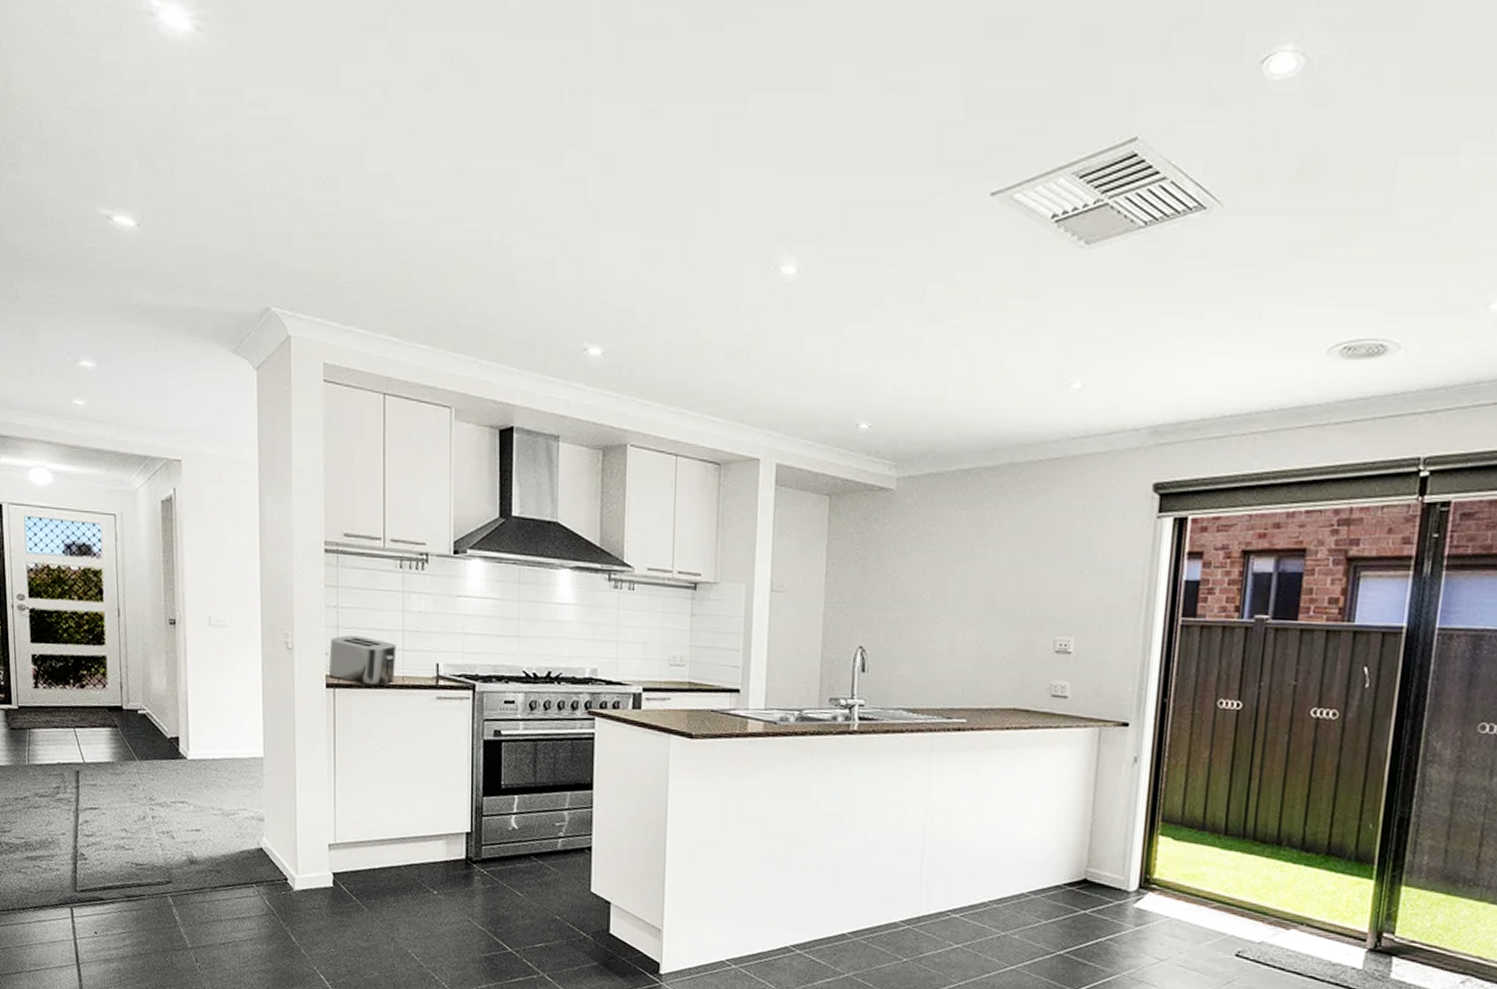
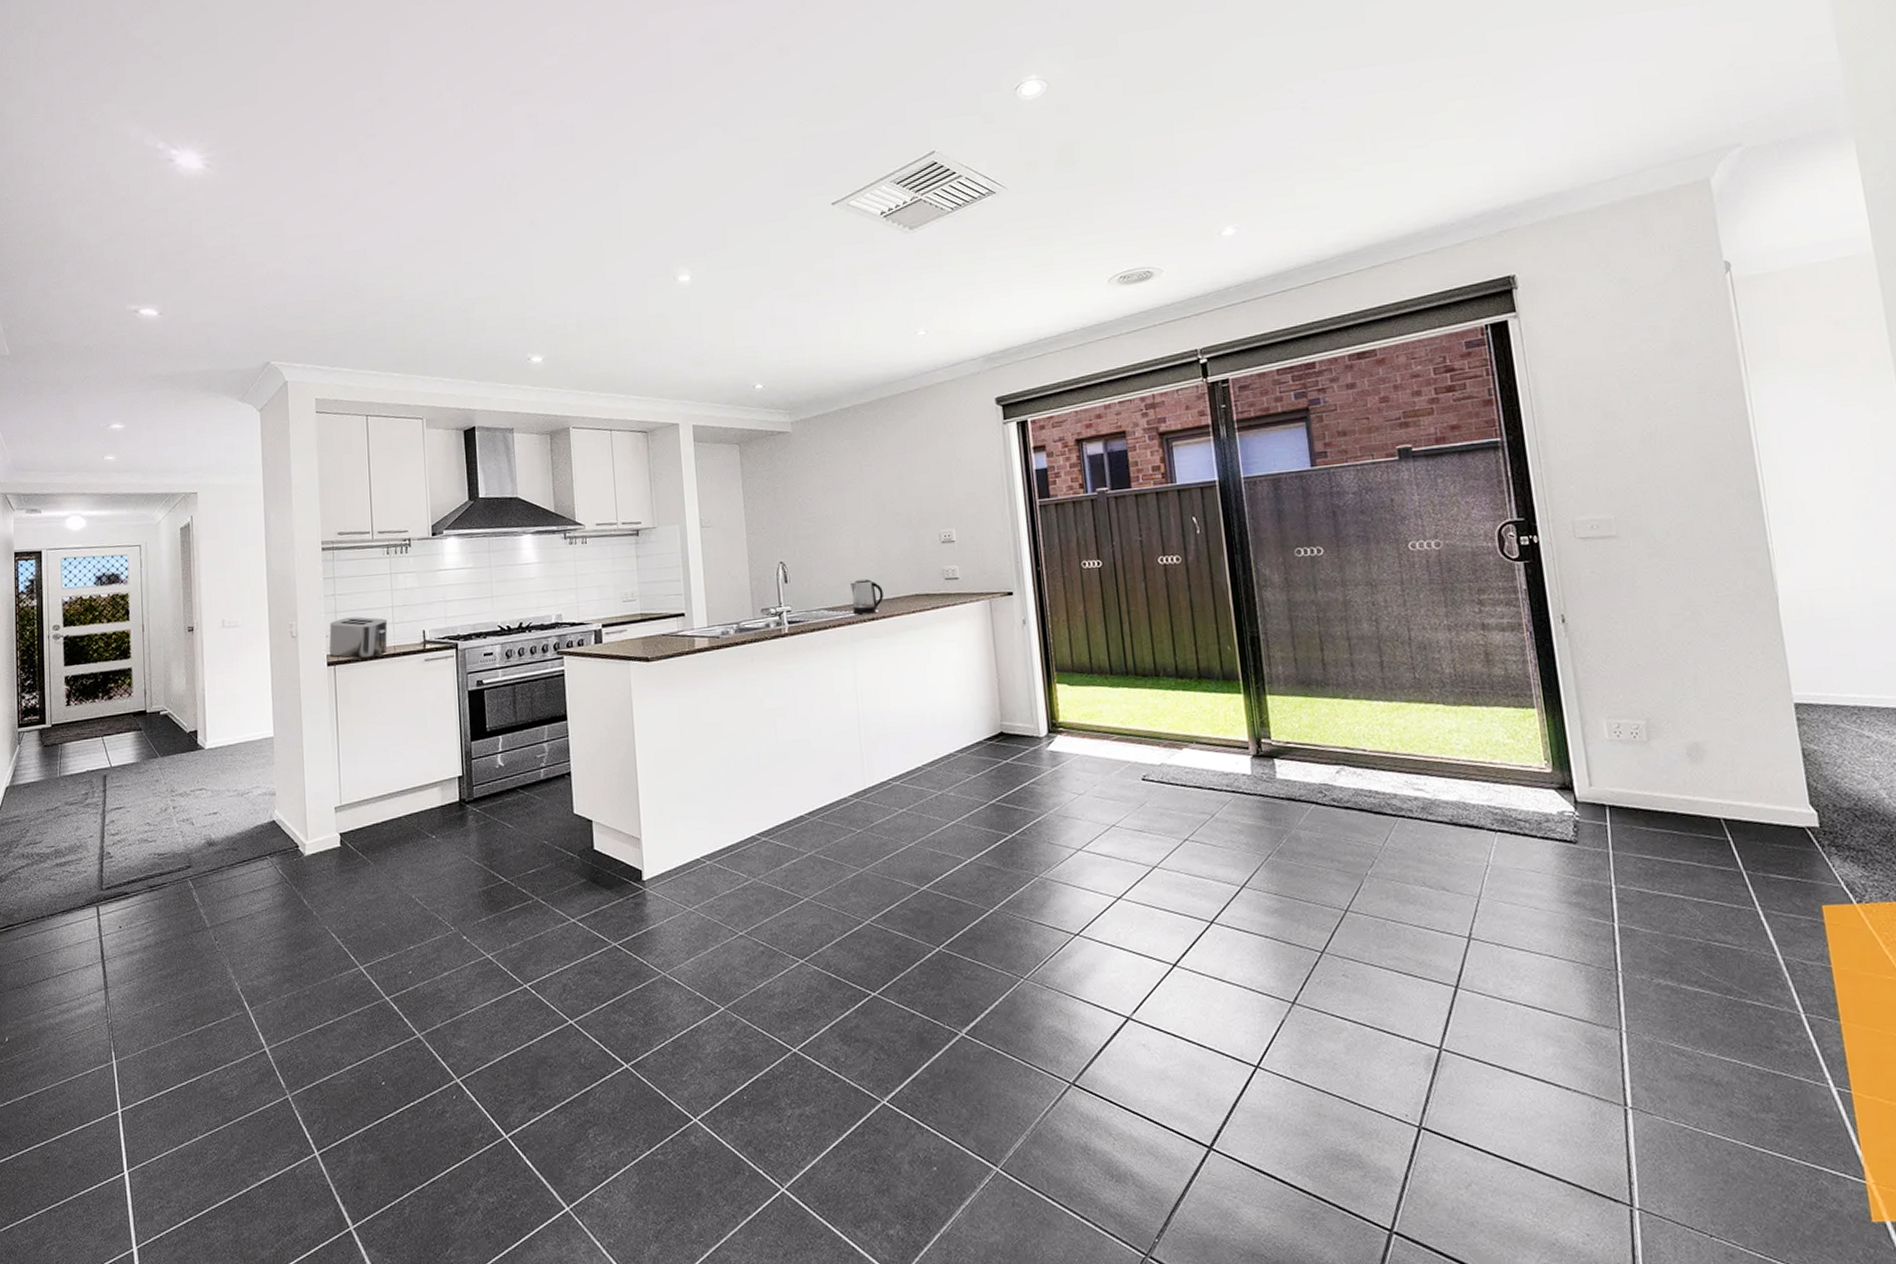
kettle: none [937,680,976,725] -> present [850,578,884,615]

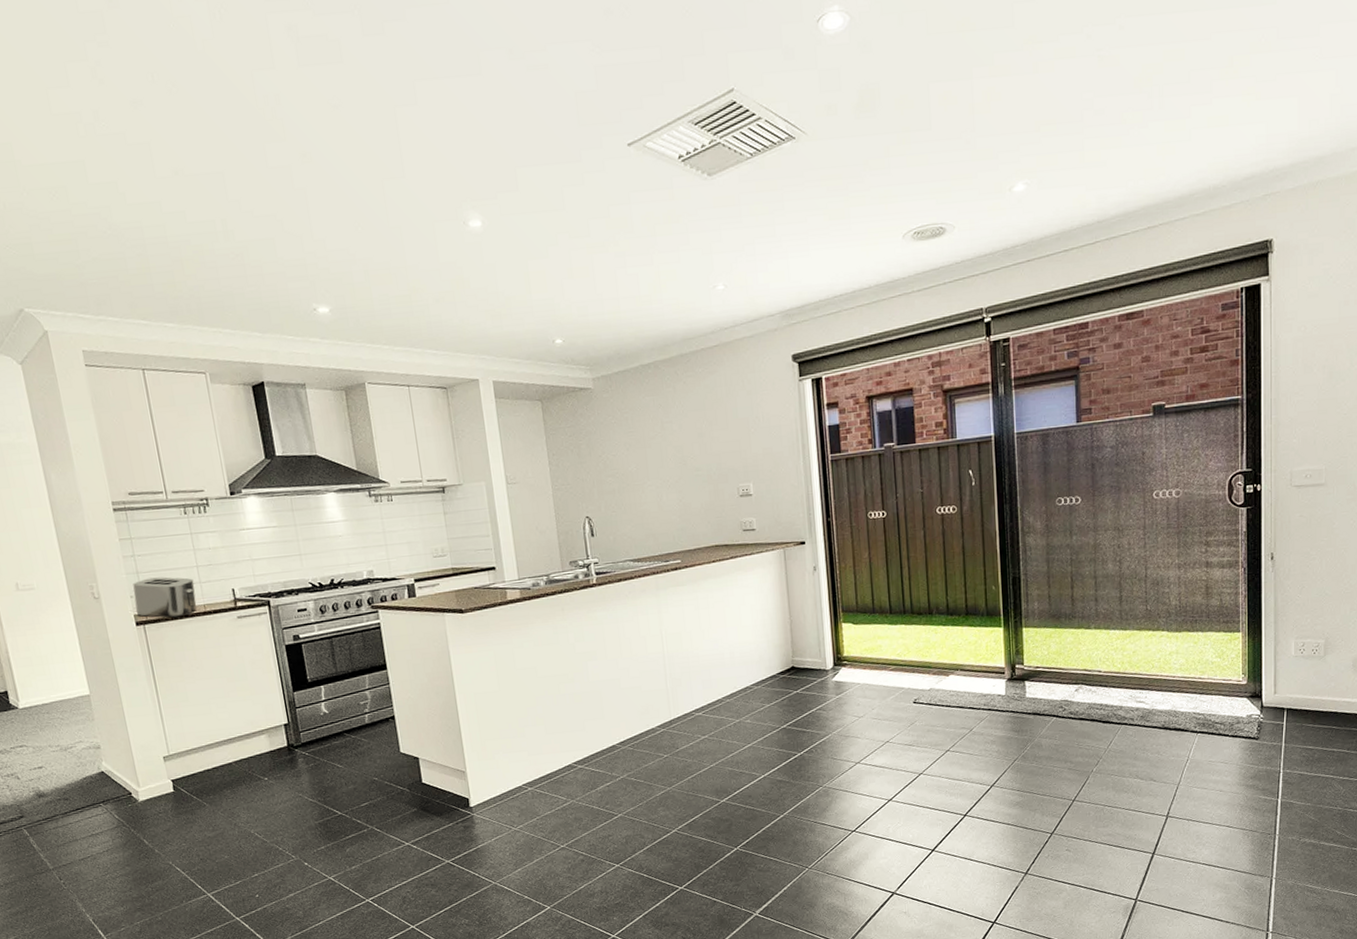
kettle: present [850,578,884,615] -> none [654,531,686,565]

